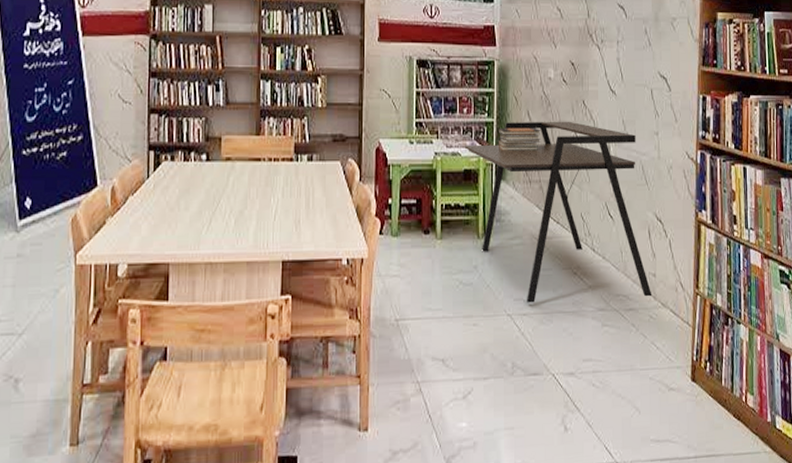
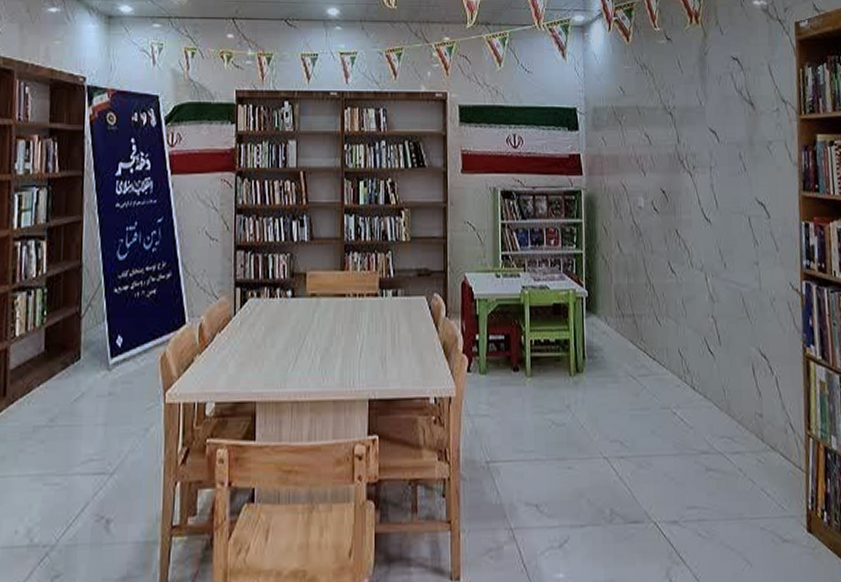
desk: present [465,121,652,303] -> none [553,251,760,445]
book stack: present [497,127,540,151] -> none [587,259,632,284]

